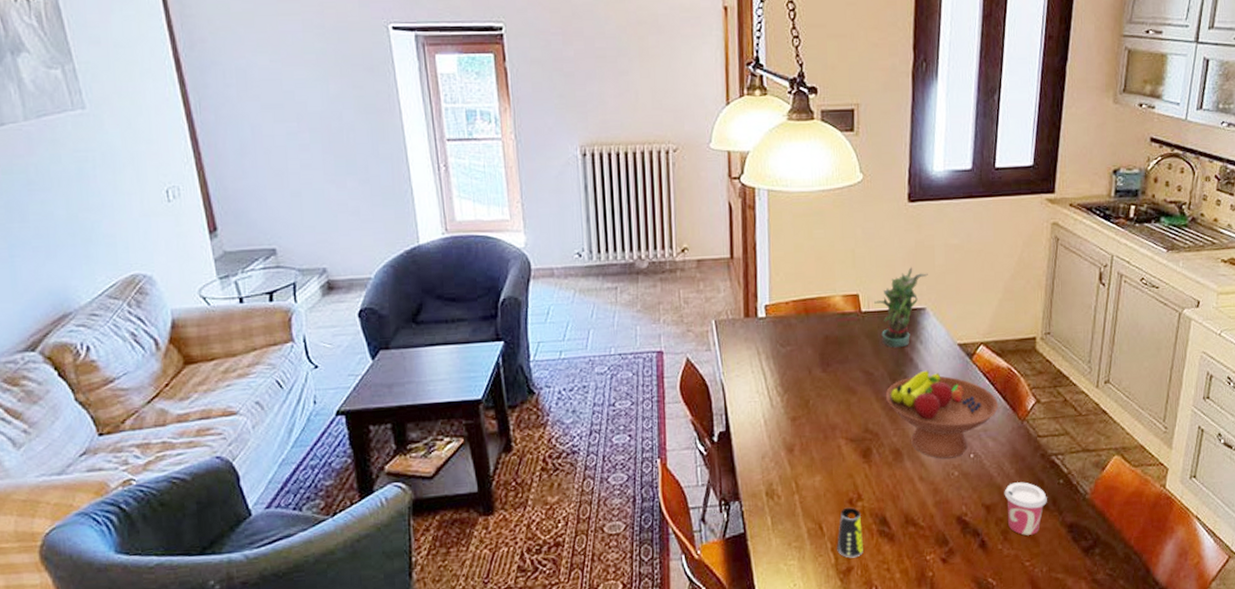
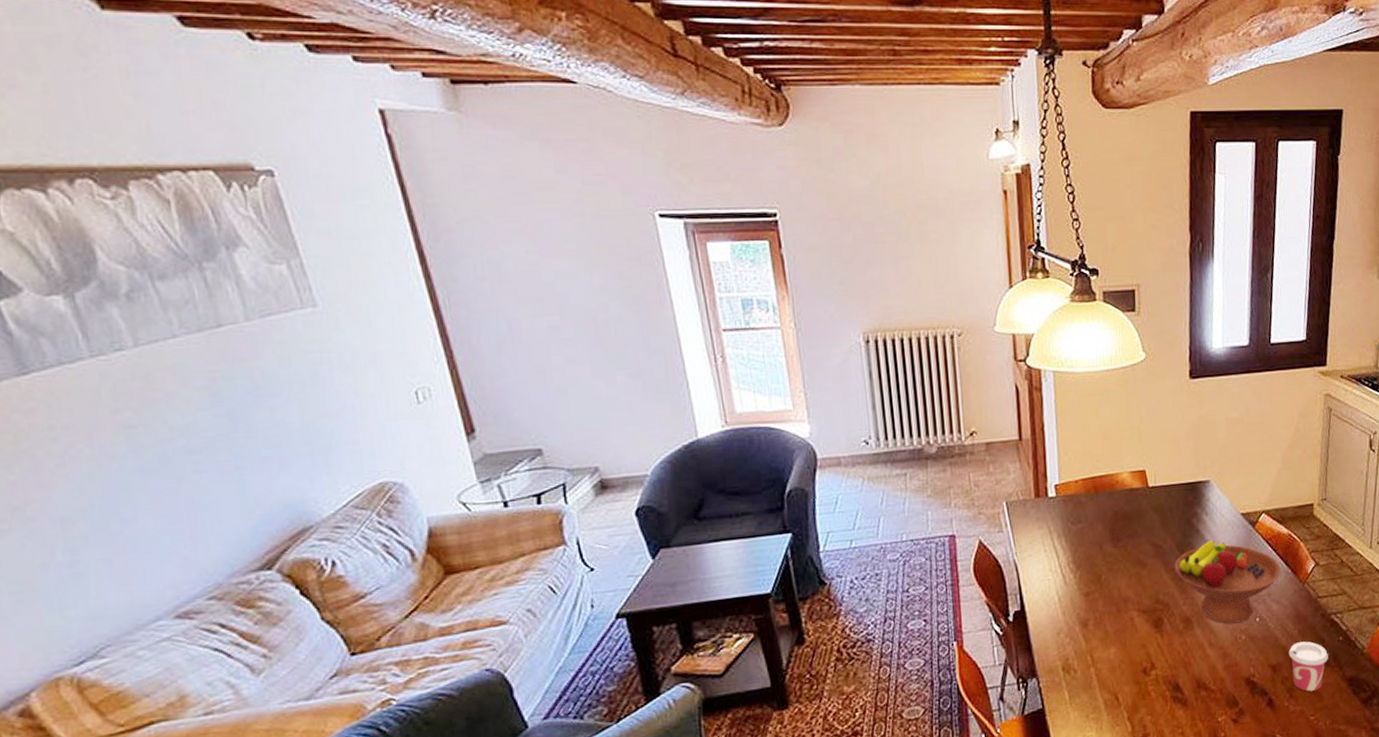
cup: present [837,507,863,558] -> none [1133,676,1158,725]
potted plant: present [874,267,928,348] -> none [1161,442,1211,520]

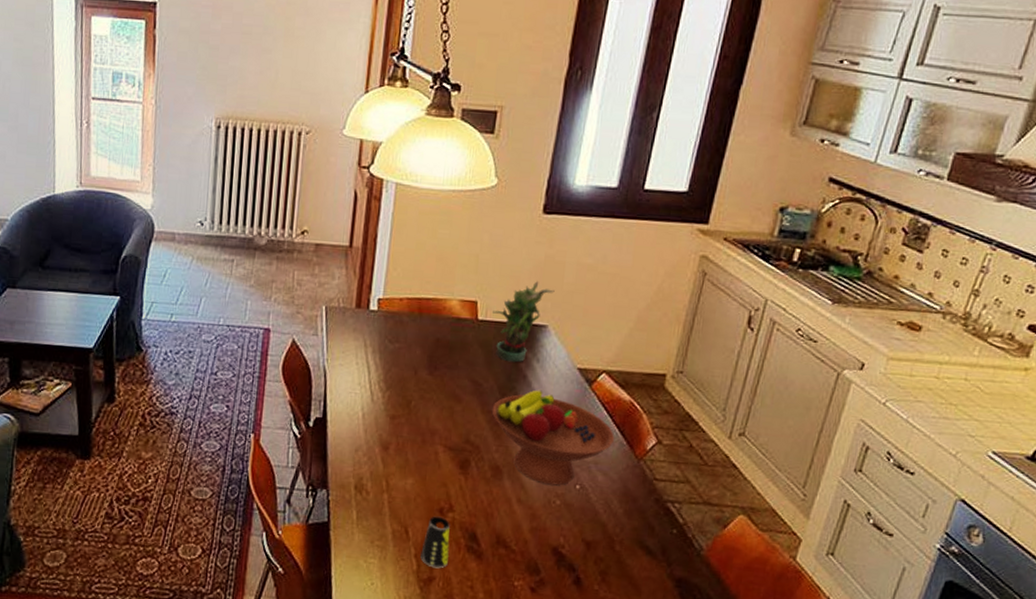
cup: none [1133,676,1158,725] -> present [420,516,450,569]
potted plant: none [1161,442,1211,520] -> present [493,281,555,363]
cup: present [1288,641,1328,692] -> none [608,523,656,582]

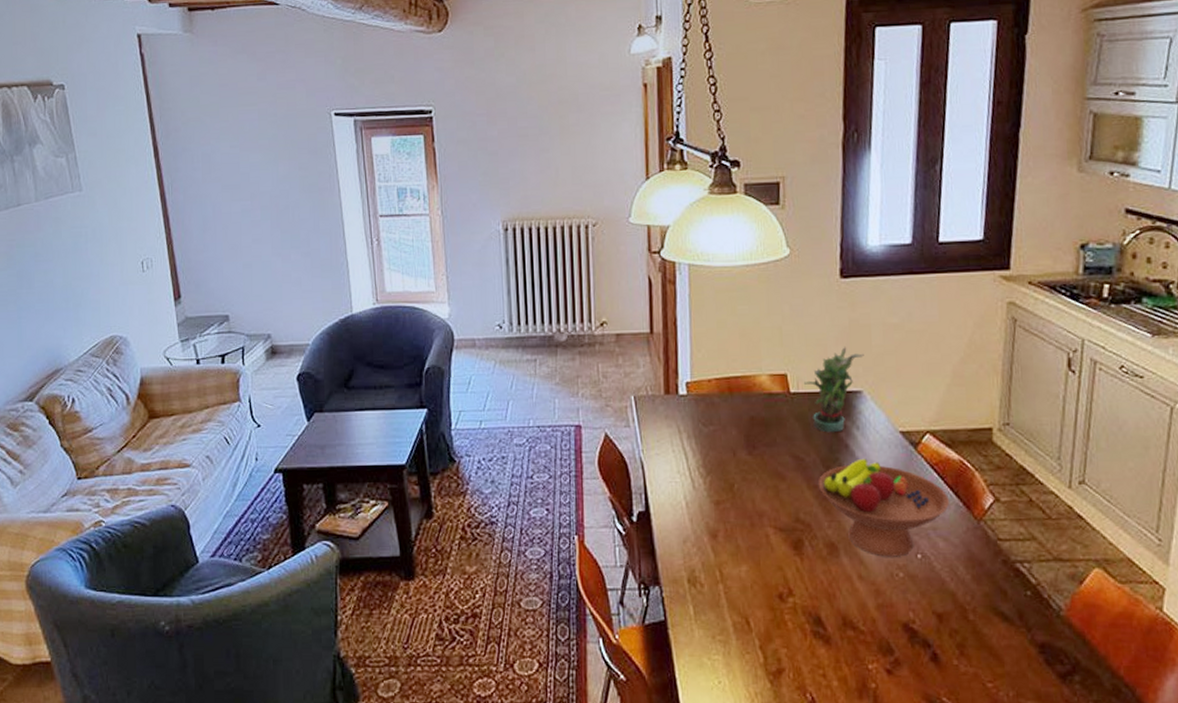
cup: present [420,516,450,569] -> none [766,603,795,659]

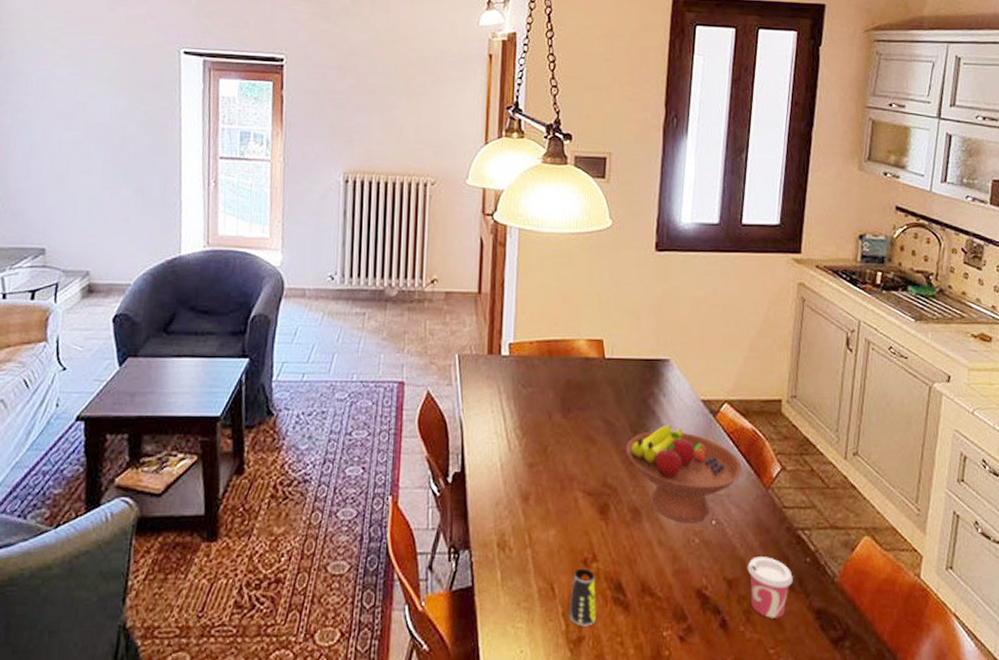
cup: none [766,603,795,659] -> present [568,568,596,626]
potted plant: present [804,347,864,433] -> none [618,317,673,399]
cup: none [959,590,1012,652] -> present [747,556,793,618]

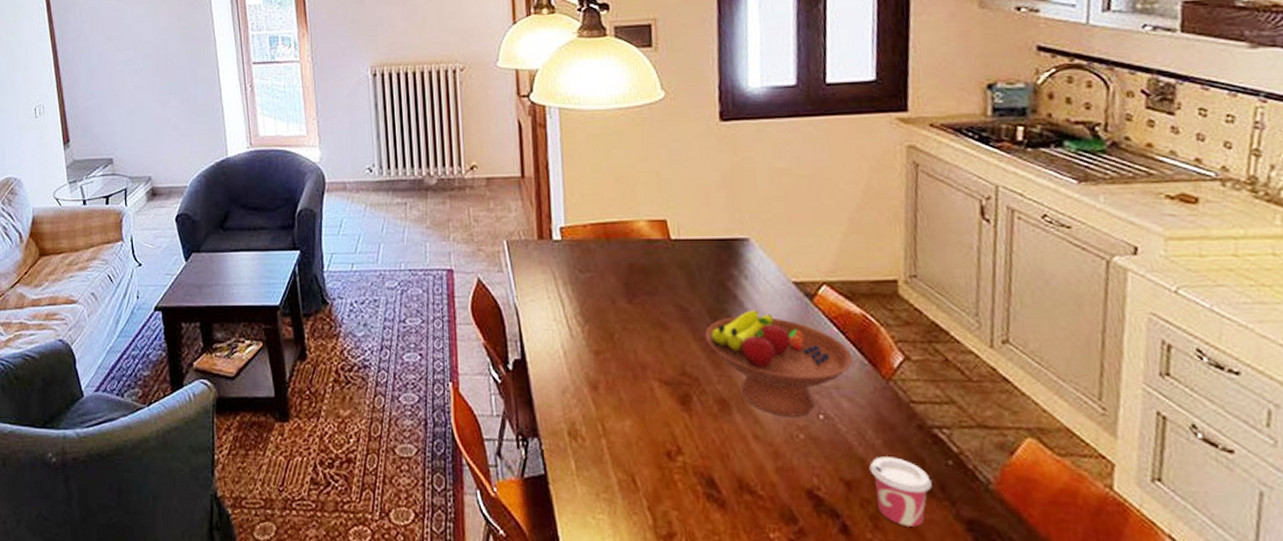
cup: present [568,568,596,626] -> none [654,461,688,522]

